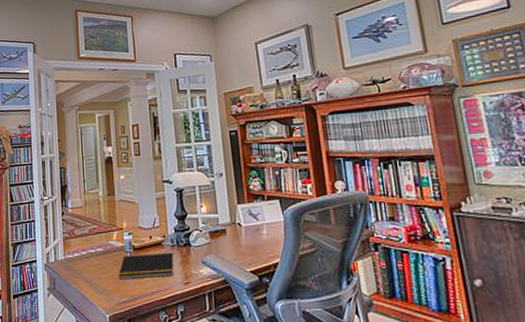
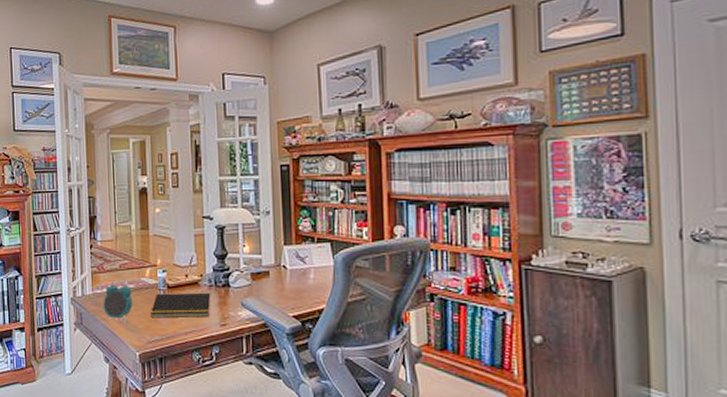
alarm clock: none [74,243,102,285] -> present [103,279,133,322]

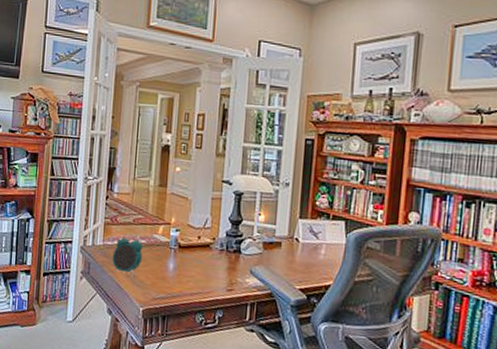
notepad: present [150,292,211,318] -> none [158,251,221,281]

